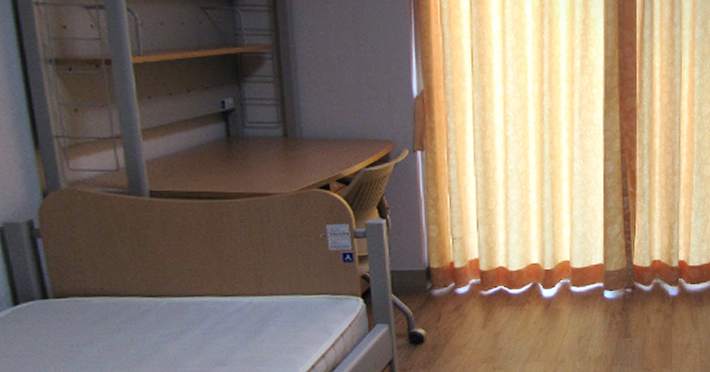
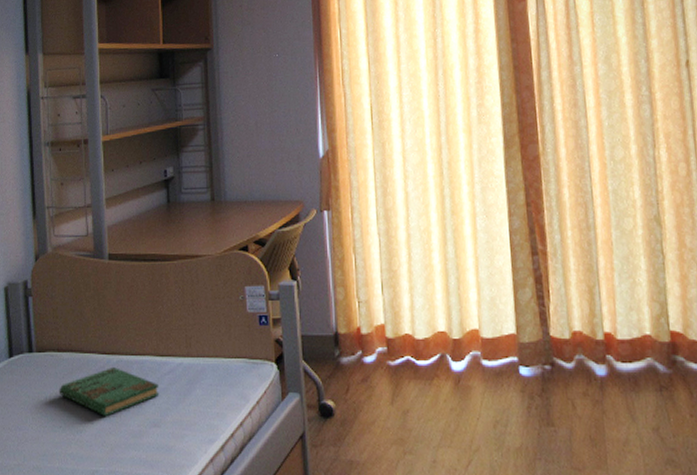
book: none [89,310,224,360] -> present [59,367,160,417]

